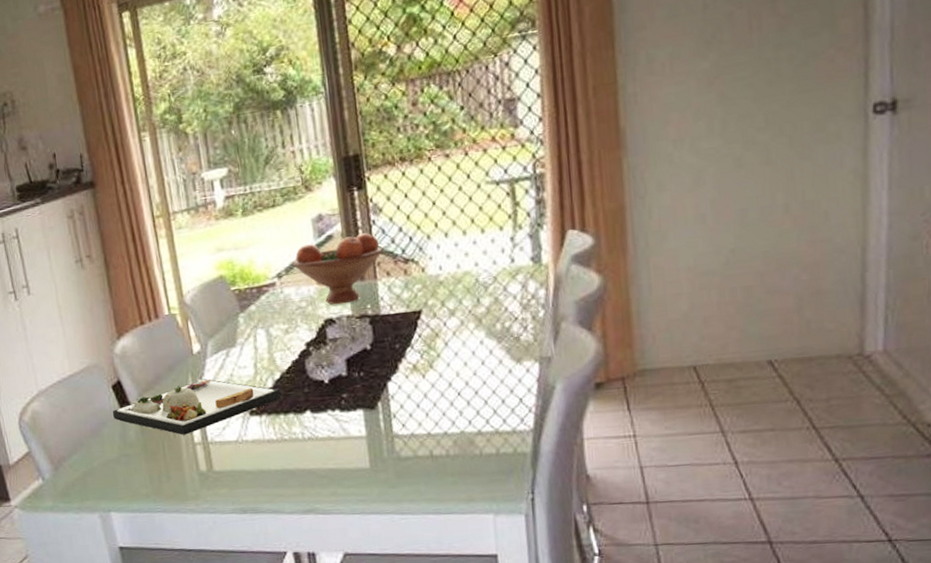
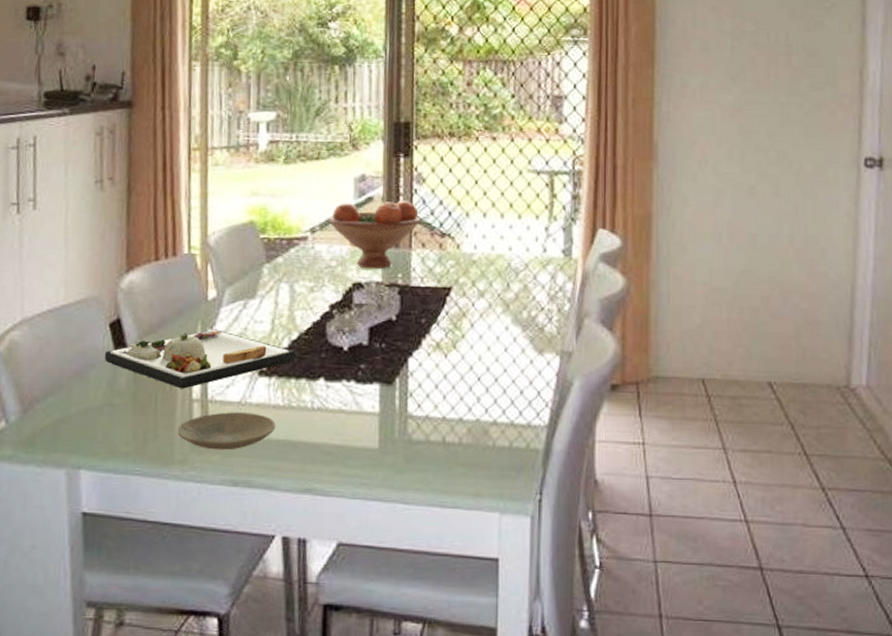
plate: none [186,449,273,485] -> present [177,412,276,451]

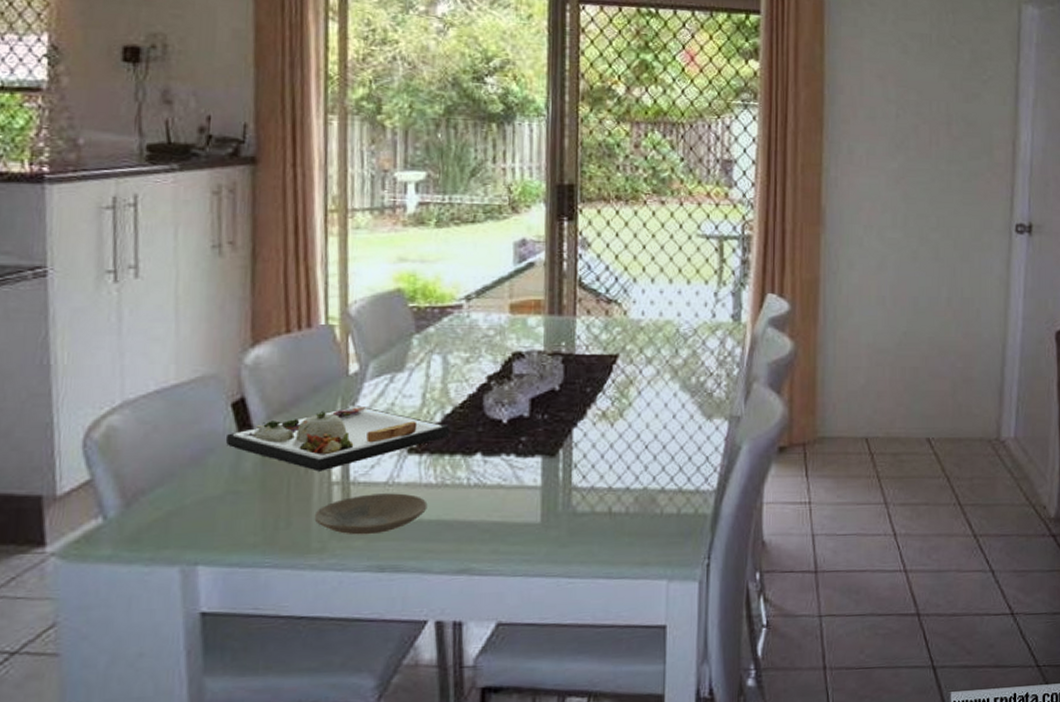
fruit bowl: present [328,200,421,270] -> none [485,265,586,338]

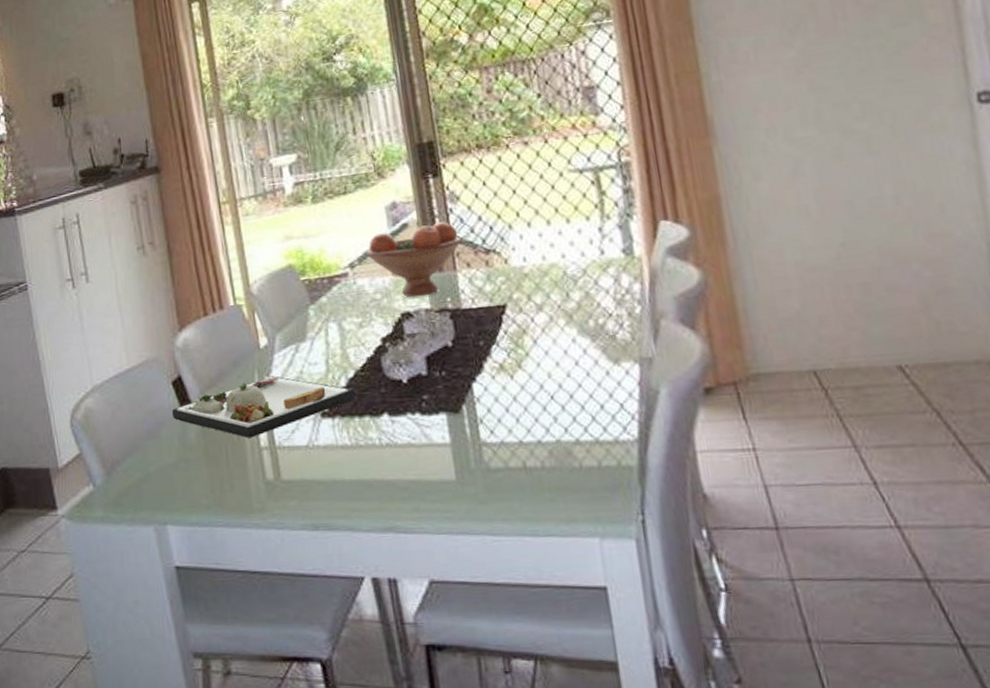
plate: present [314,493,428,535] -> none [251,455,347,496]
fruit bowl: none [485,265,586,338] -> present [365,221,462,298]

